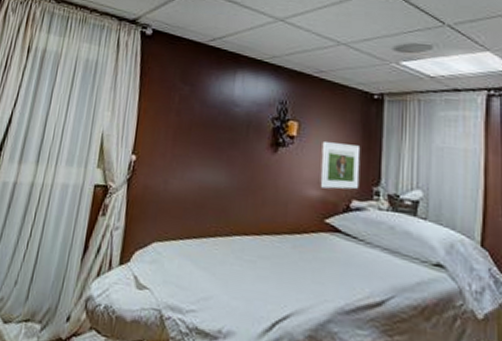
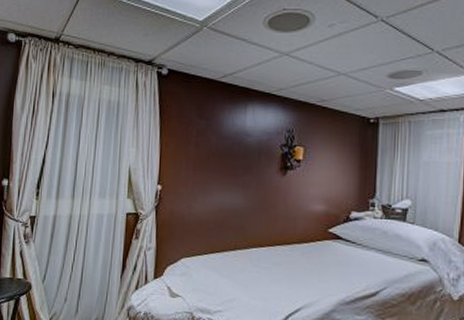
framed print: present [320,142,361,190] -> none [324,163,359,204]

